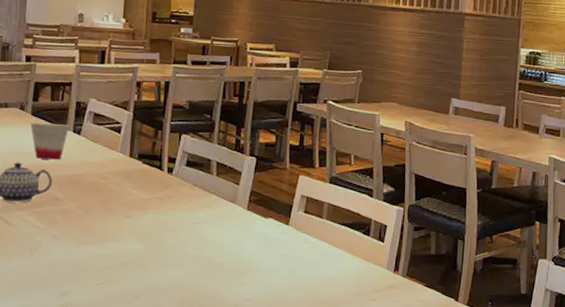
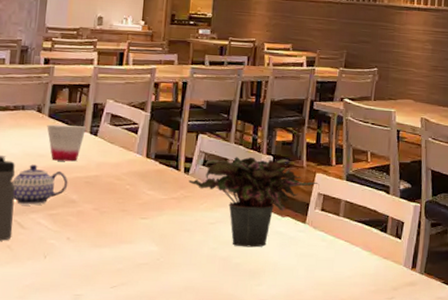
potted plant: none [172,158,302,248] -> present [188,156,318,248]

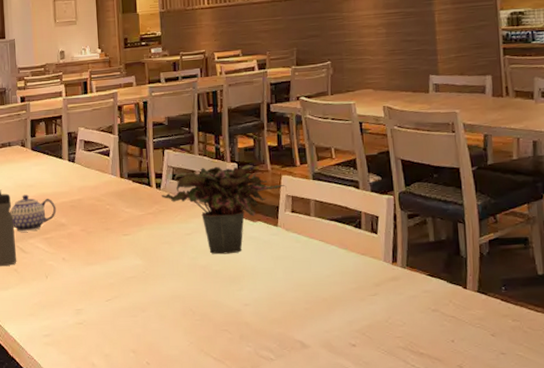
cup: present [47,124,87,162] -> none [31,155,65,189]

